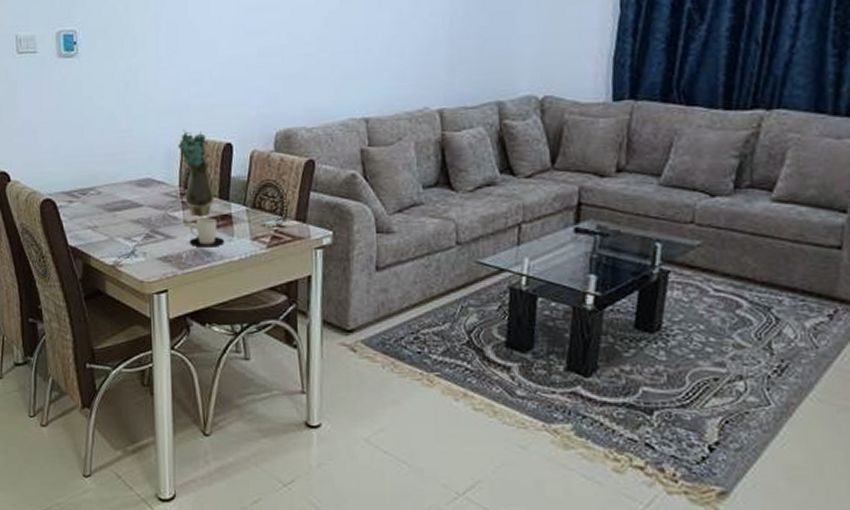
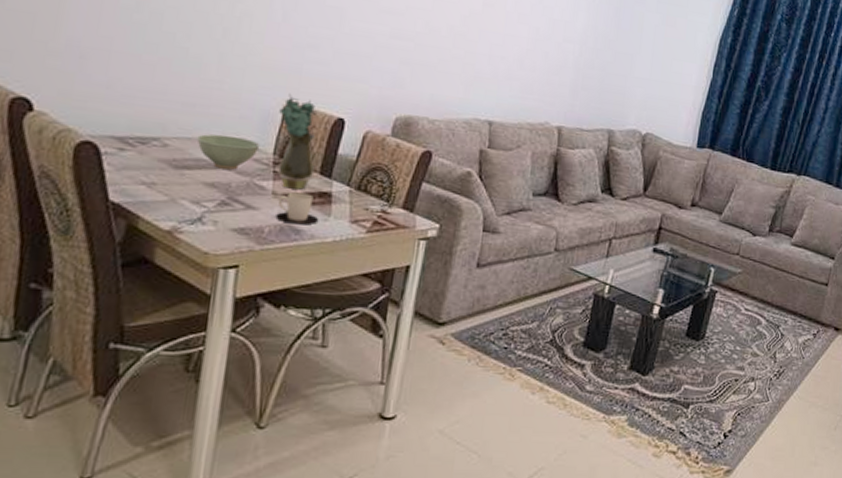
bowl: none [120,175,168,206] -> present [196,134,261,170]

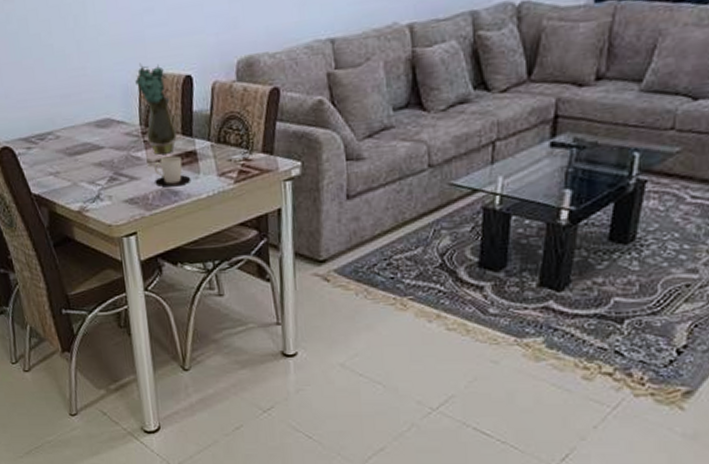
bowl: present [196,134,261,170] -> none [78,115,128,148]

